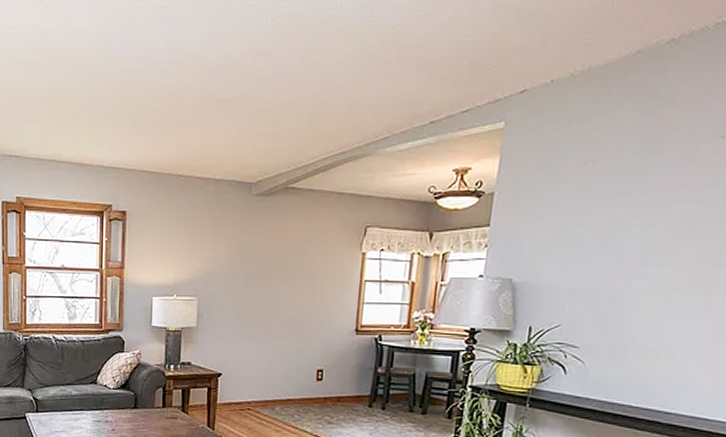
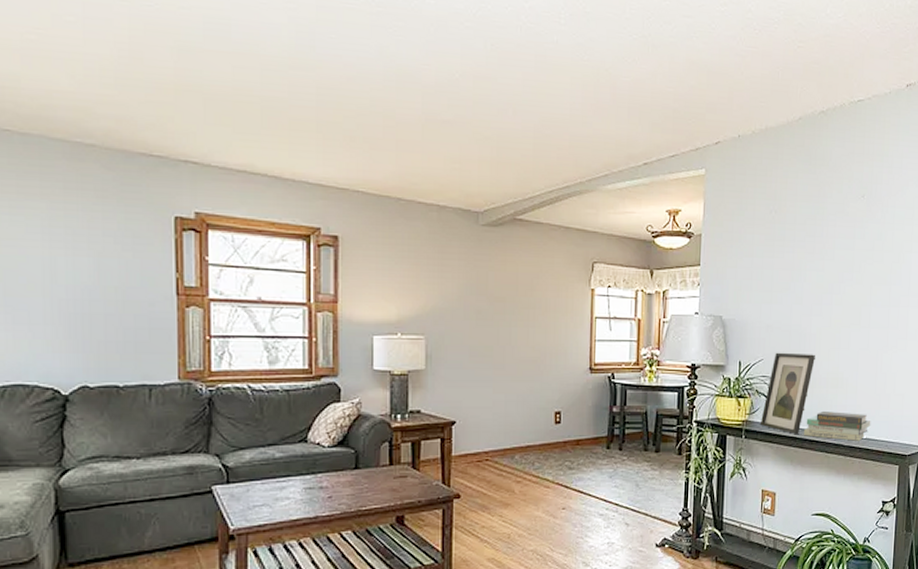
picture frame: none [549,318,632,408] -> present [759,352,815,435]
books: none [607,384,704,419] -> present [804,412,871,441]

